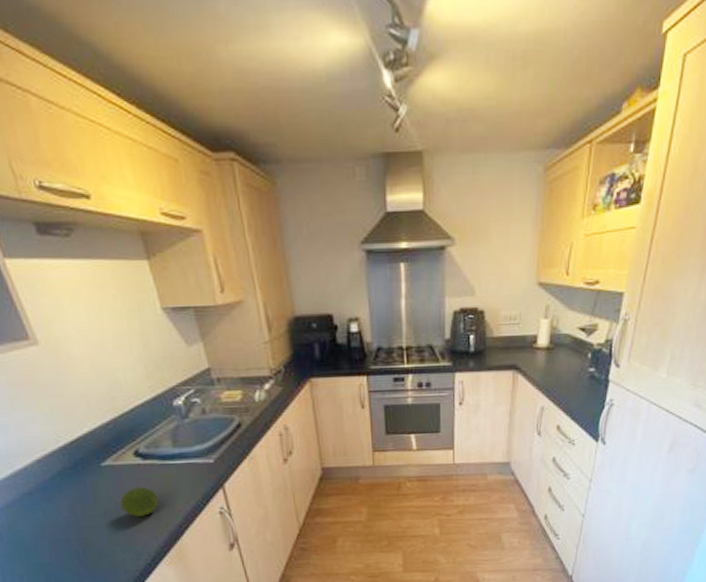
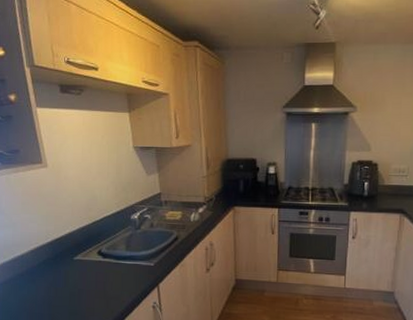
fruit: present [120,486,159,517] -> none [82,278,110,302]

